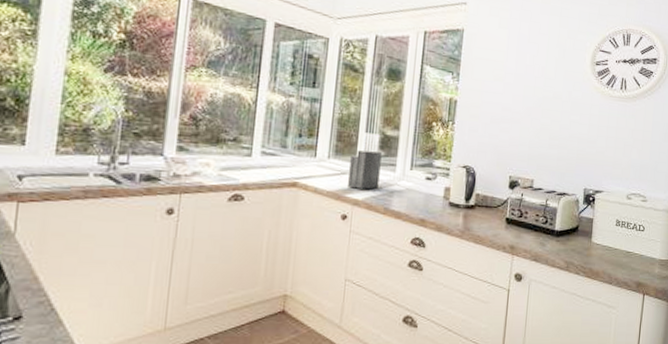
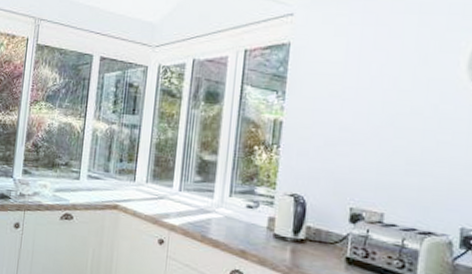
knife block: present [348,132,382,189] -> none [165,157,199,215]

